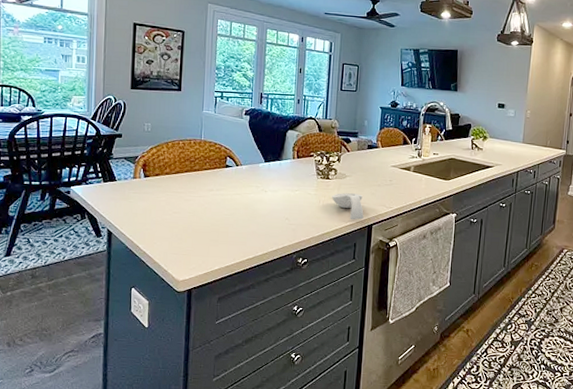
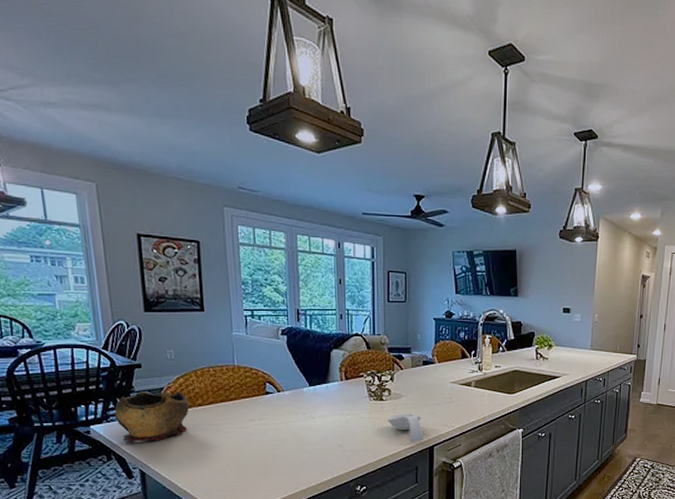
decorative bowl: none [92,158,158,204] -> present [114,391,189,442]

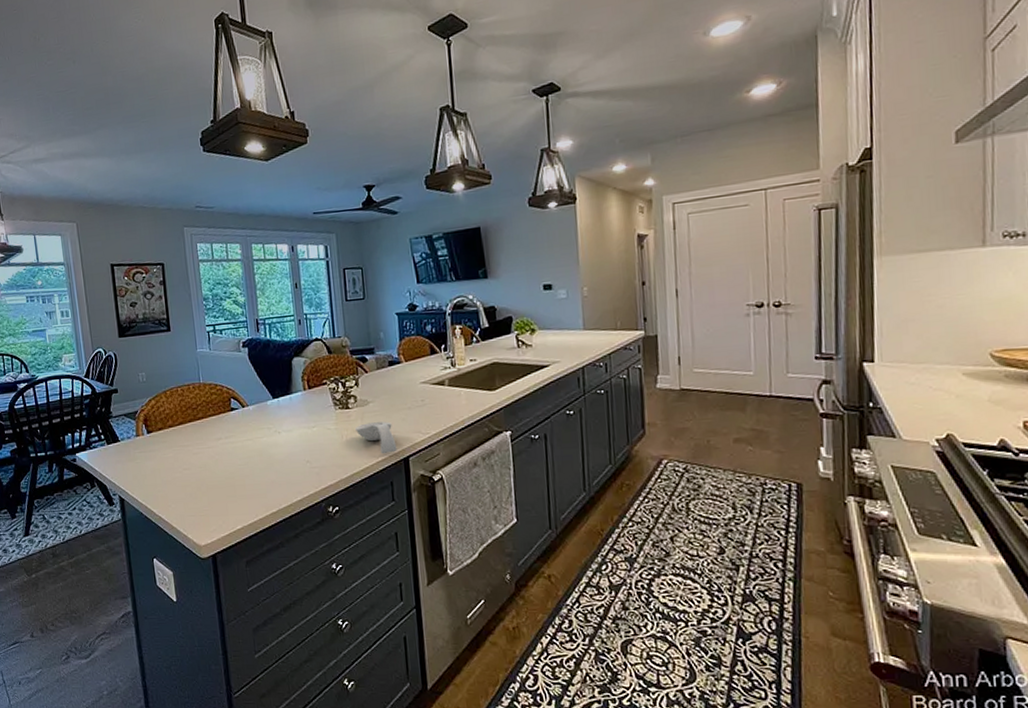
decorative bowl: present [114,391,189,442] -> none [95,414,161,468]

